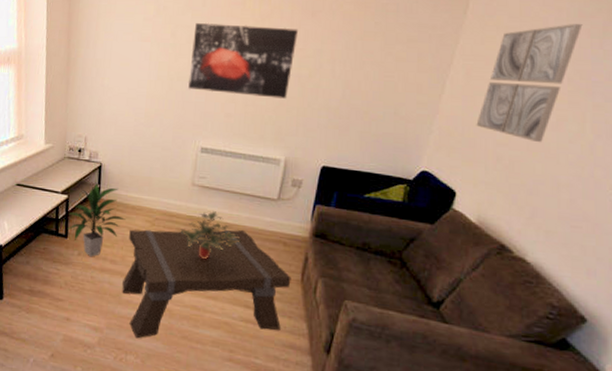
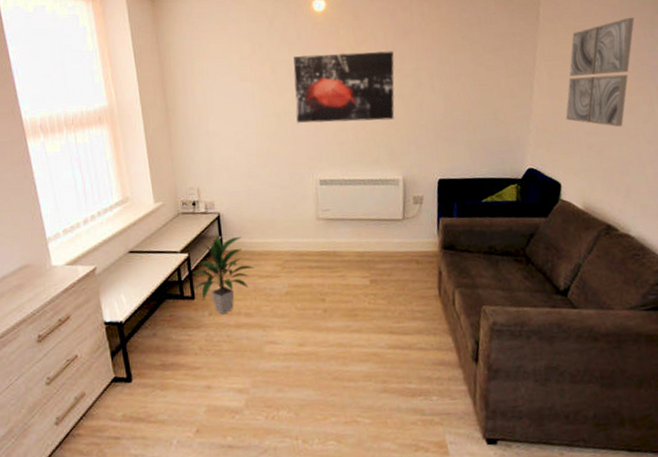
coffee table: present [122,229,291,339] -> none [260,255,430,391]
potted plant: present [180,211,241,259] -> none [312,242,375,293]

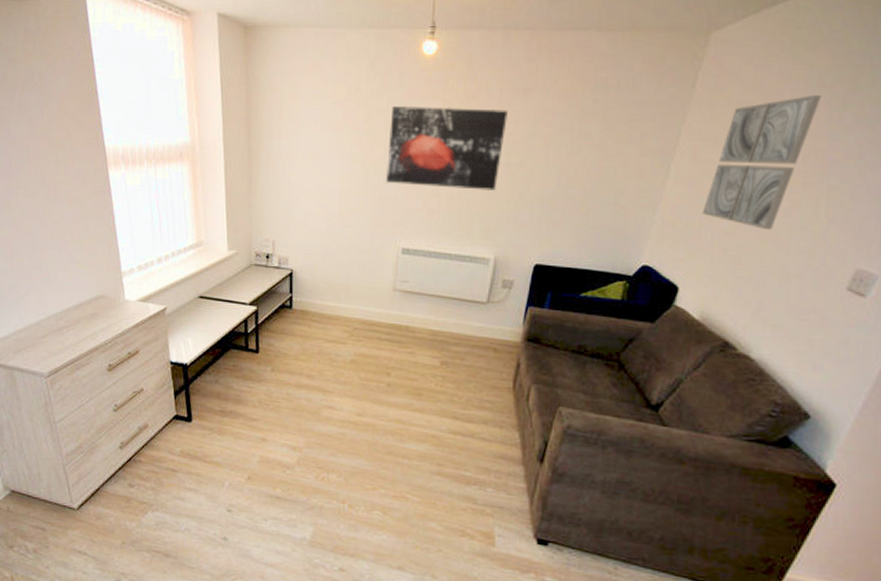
indoor plant: present [192,235,254,315] -> none [258,292,322,373]

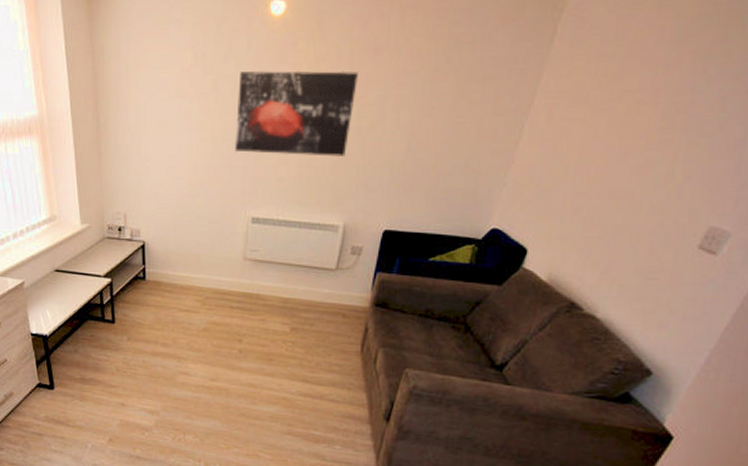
wall art: present [702,94,822,231] -> none [555,44,687,190]

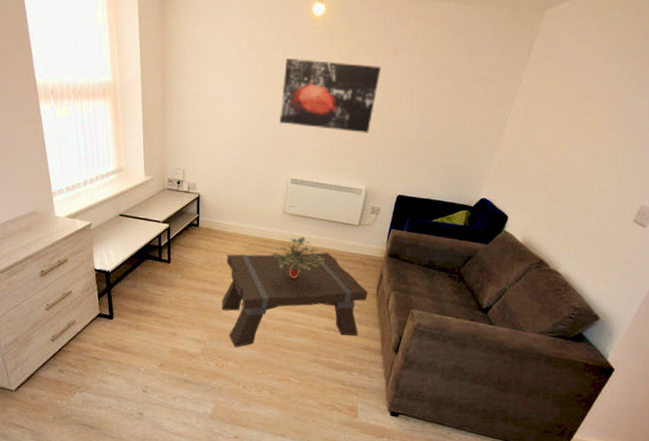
coffee table: none [176,303,351,419] -> present [221,252,368,348]
potted plant: none [233,286,297,336] -> present [273,236,326,278]

